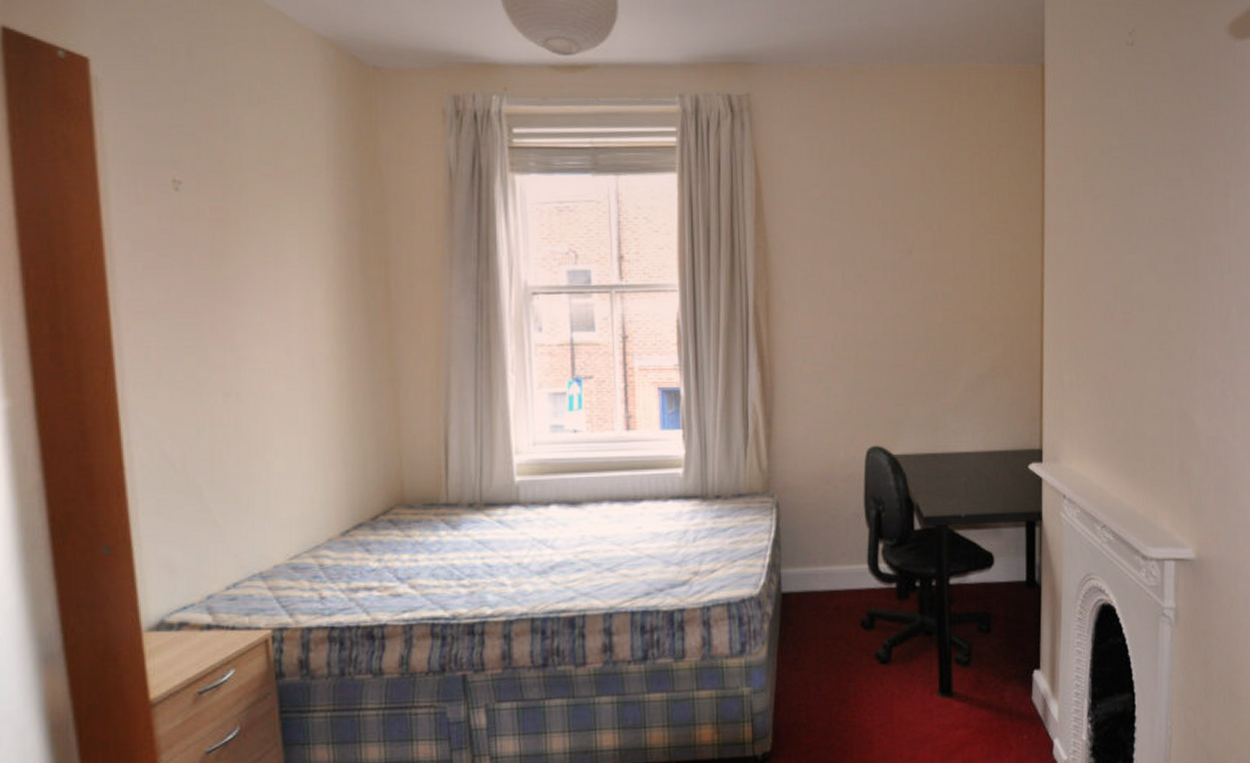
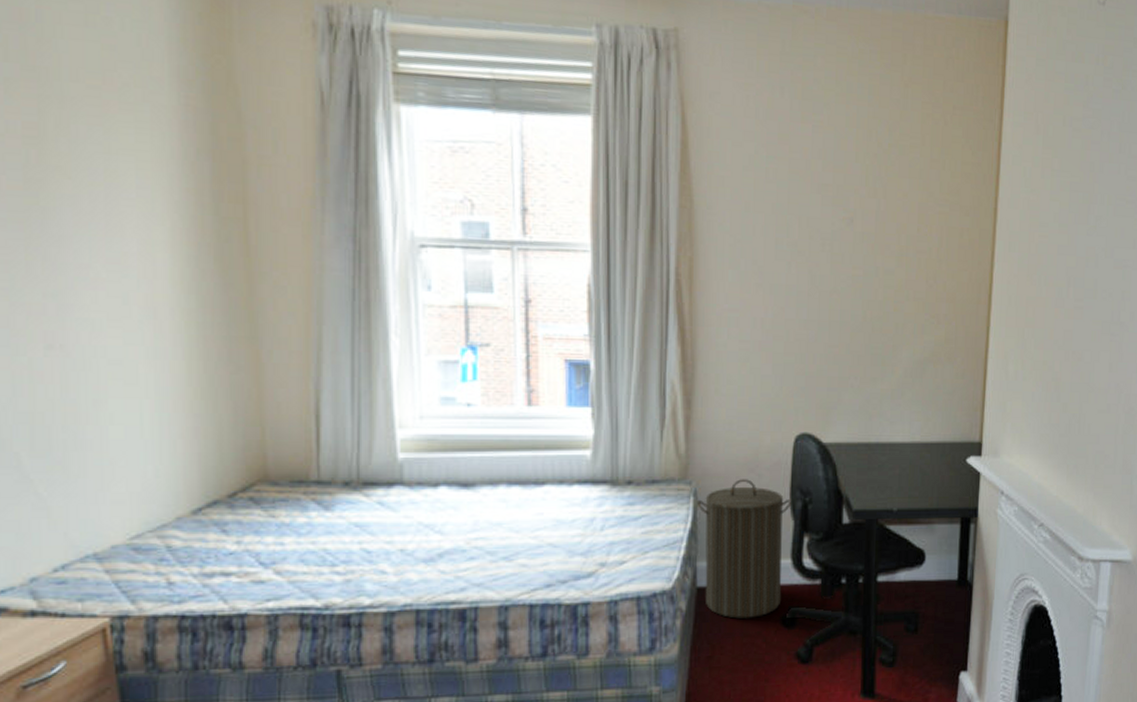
laundry hamper: none [779,490,867,622] -> present [696,479,792,619]

